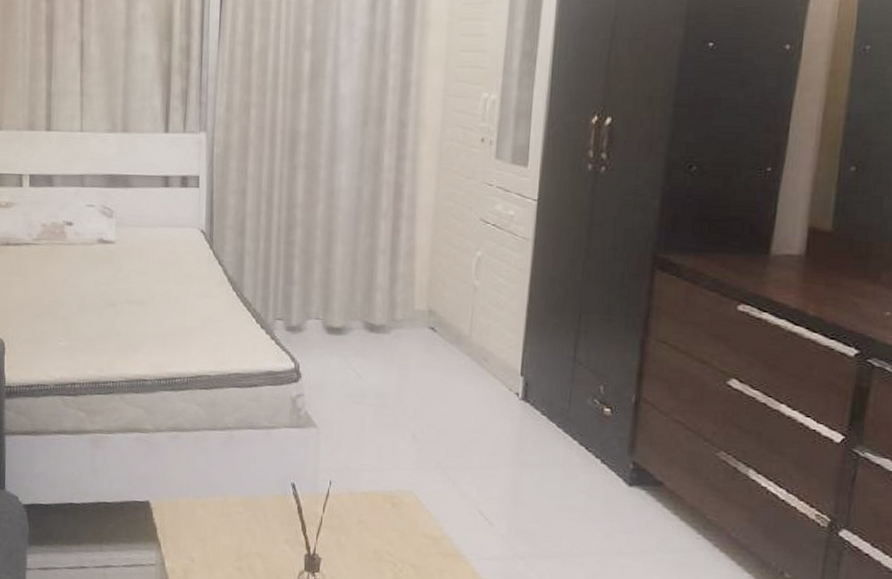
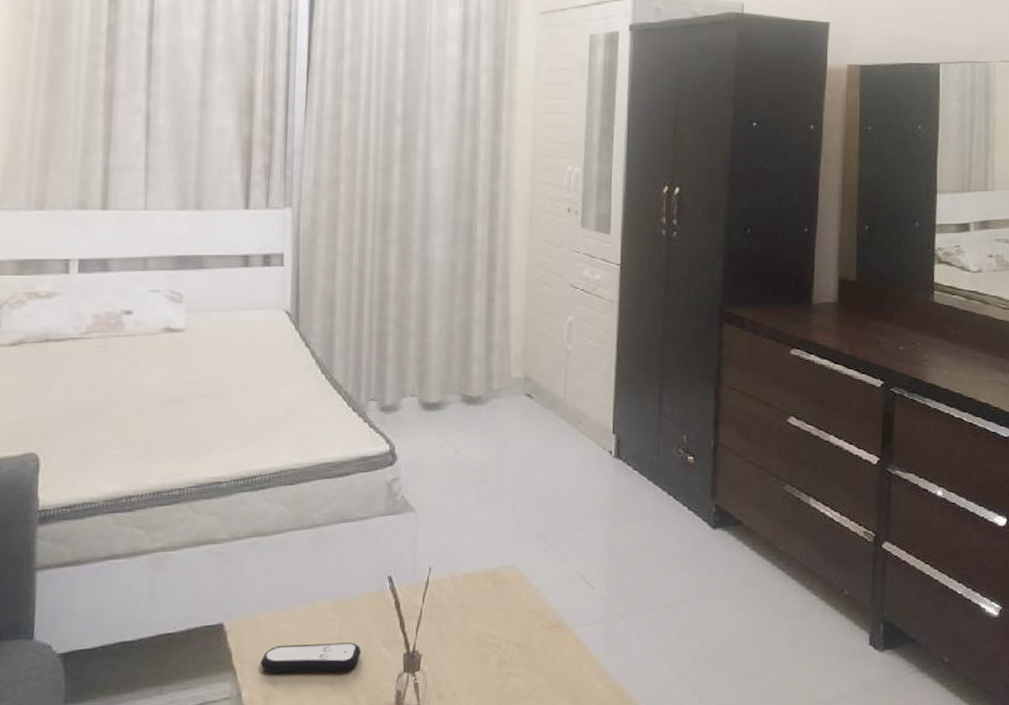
remote control: none [180,528,266,562] -> present [260,642,361,674]

